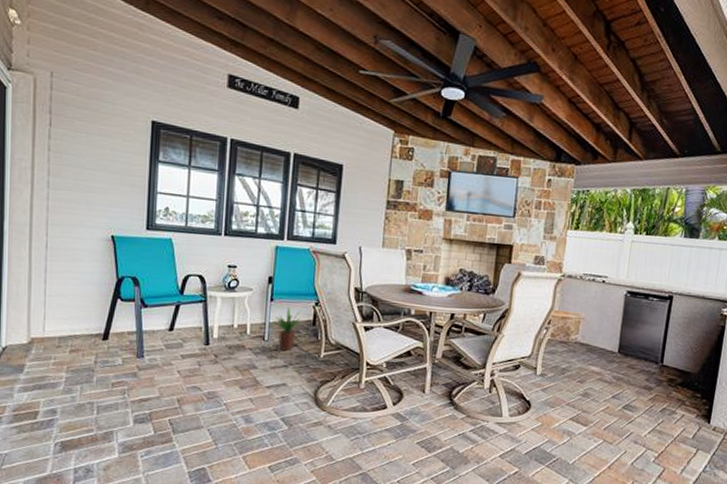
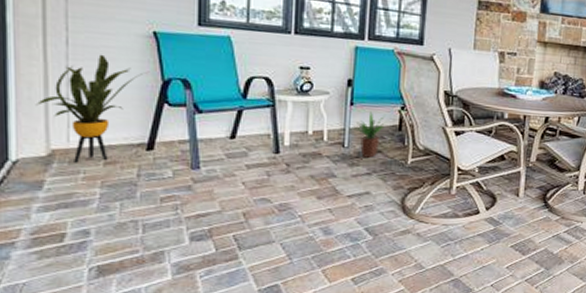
house plant: none [21,256,108,350] -> present [35,54,150,163]

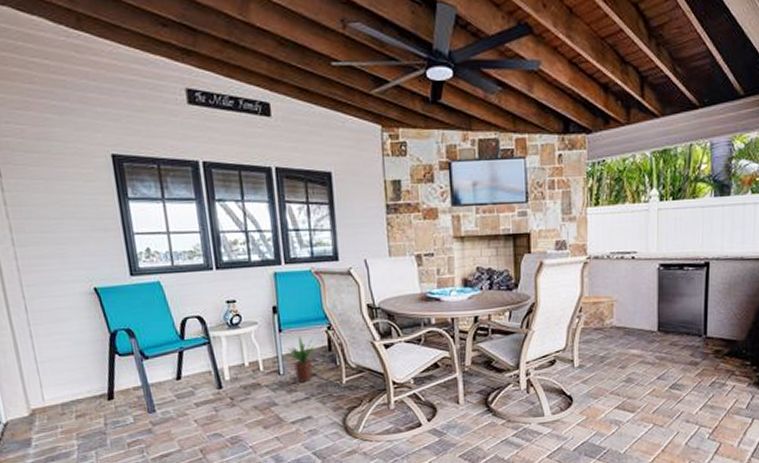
house plant: present [35,54,150,163] -> none [12,316,98,419]

